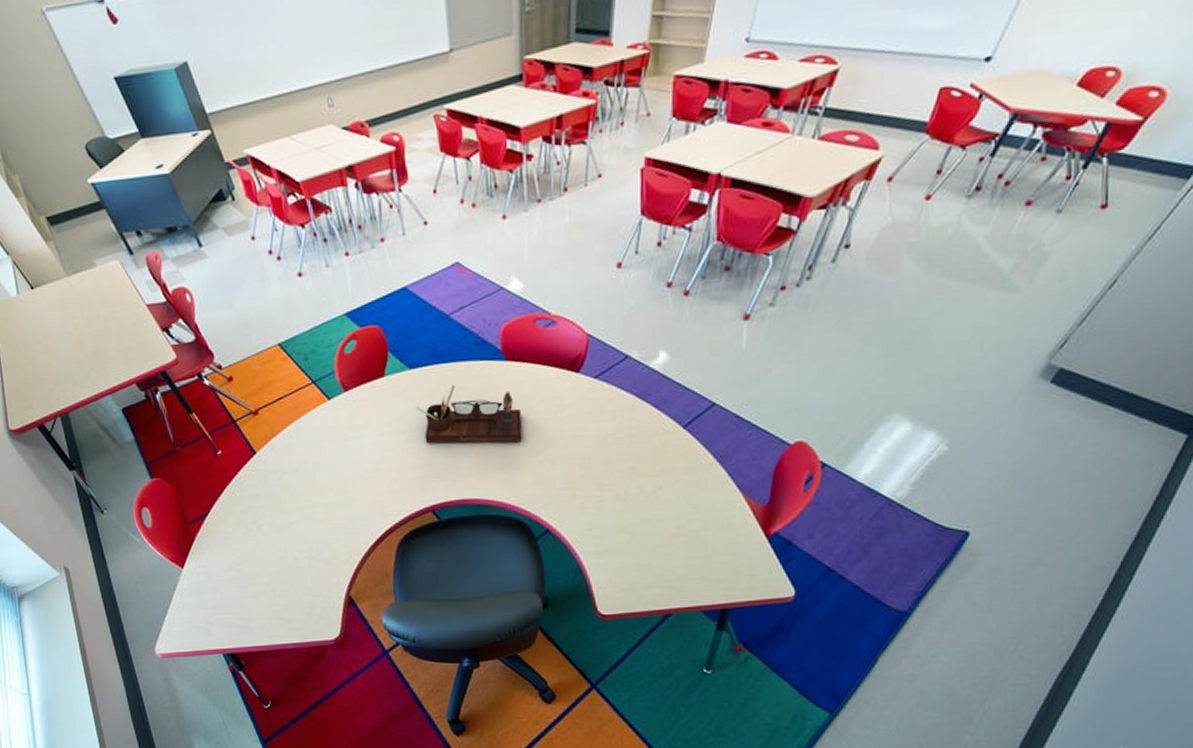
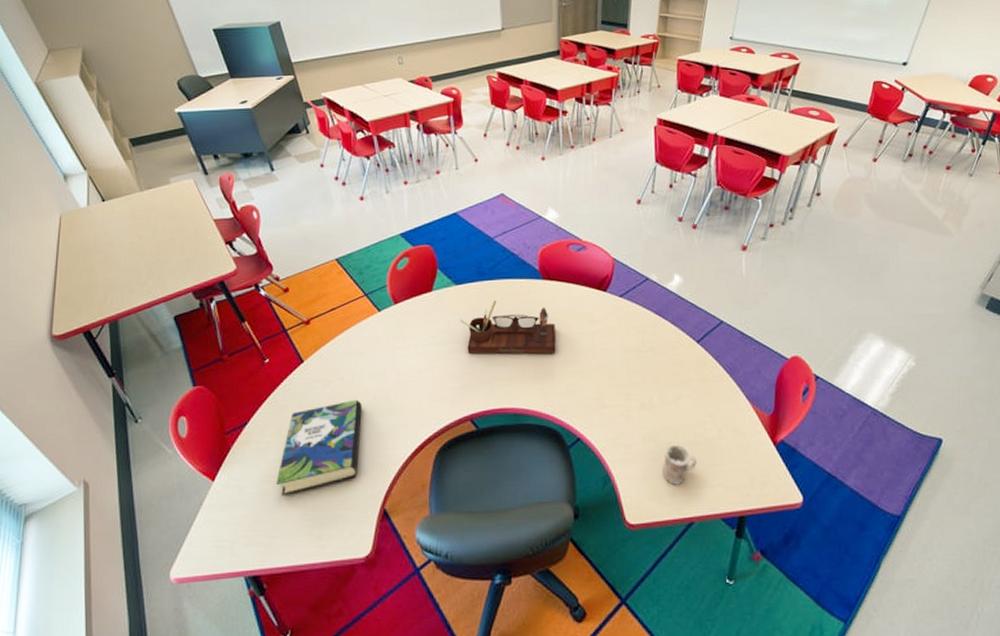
book: none [242,491,321,582] -> present [276,400,362,495]
mug: none [638,536,677,577] -> present [662,444,697,485]

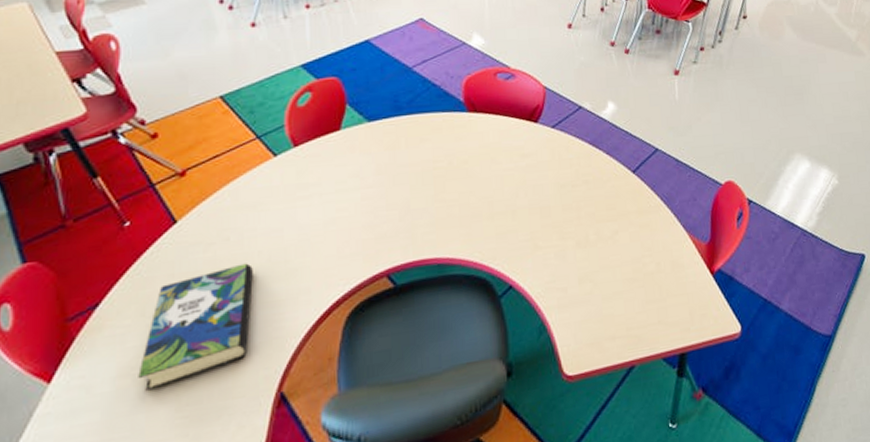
desk organizer: present [458,300,556,354] -> none [372,137,484,199]
mug: present [662,444,697,485] -> none [600,283,636,328]

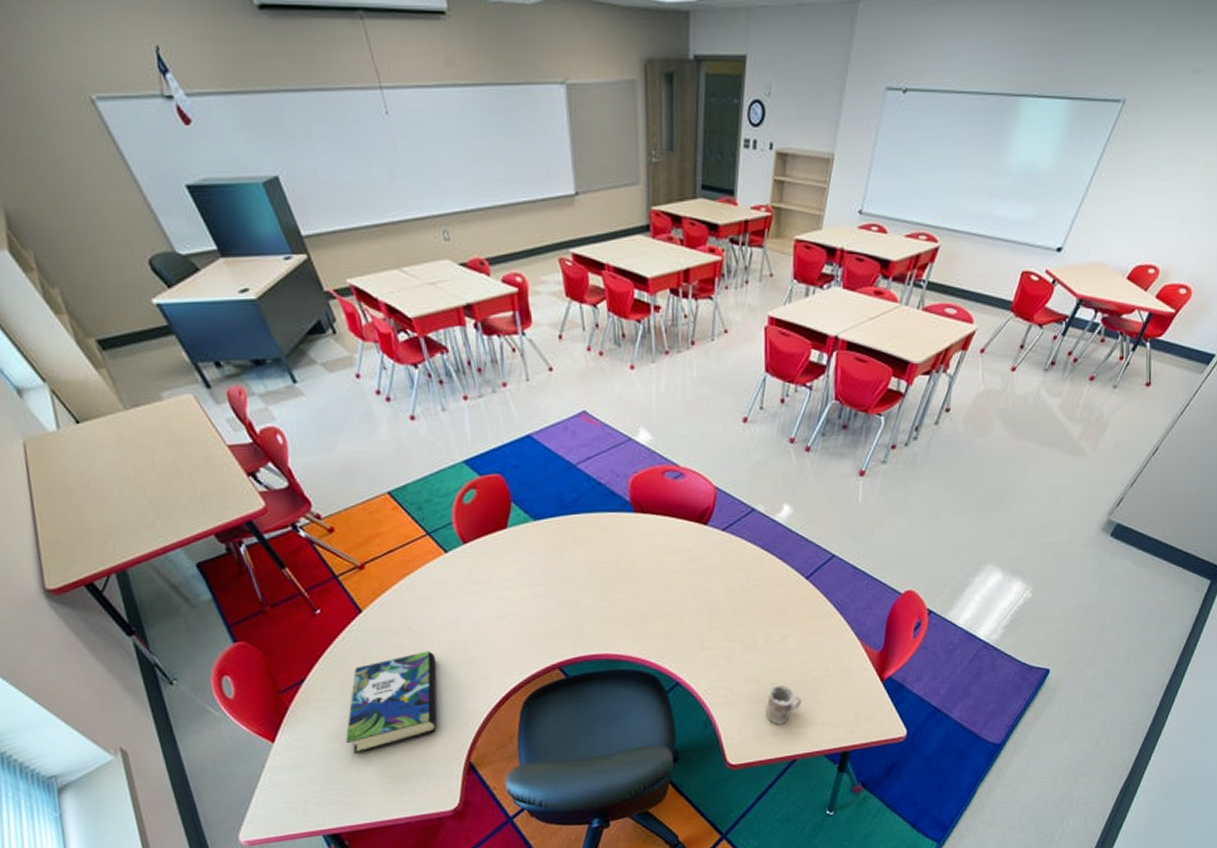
mug: none [600,283,636,328] -> present [765,684,801,725]

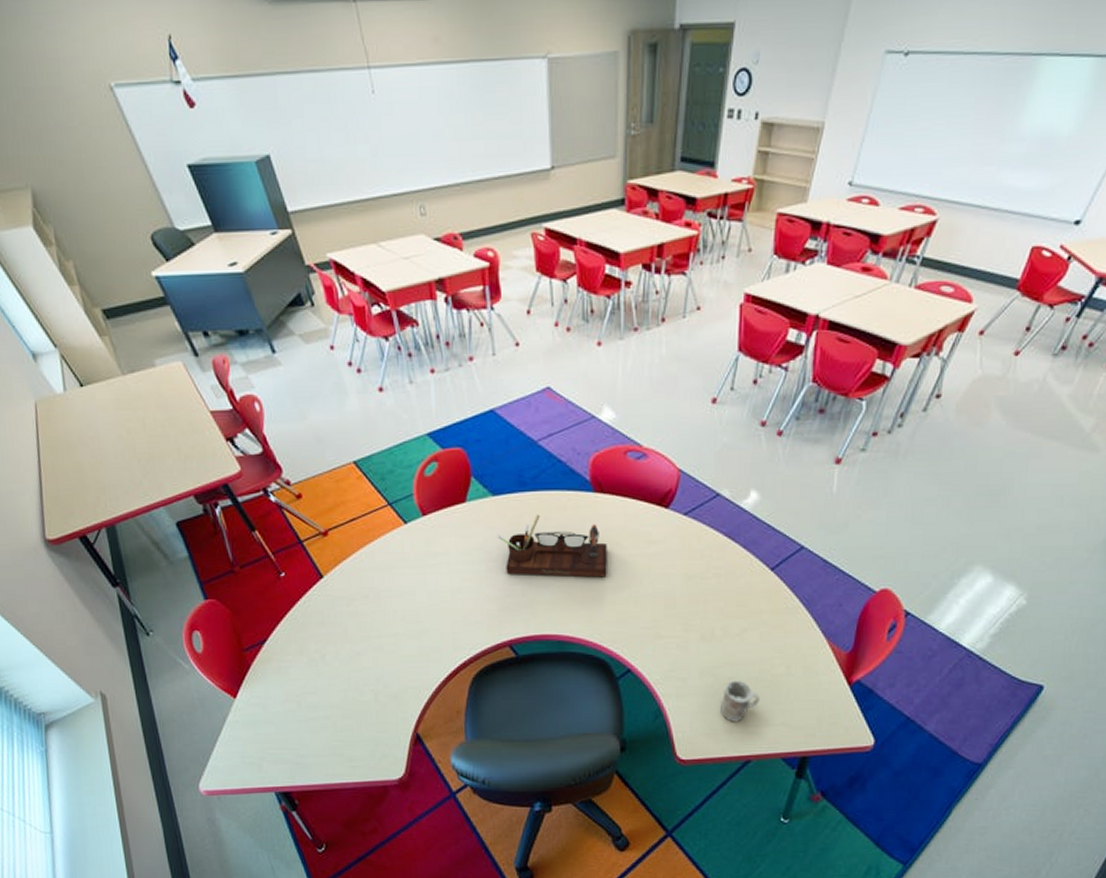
book: present [345,651,437,754] -> none [301,620,390,715]
desk organizer: none [539,537,652,598] -> present [496,514,607,578]

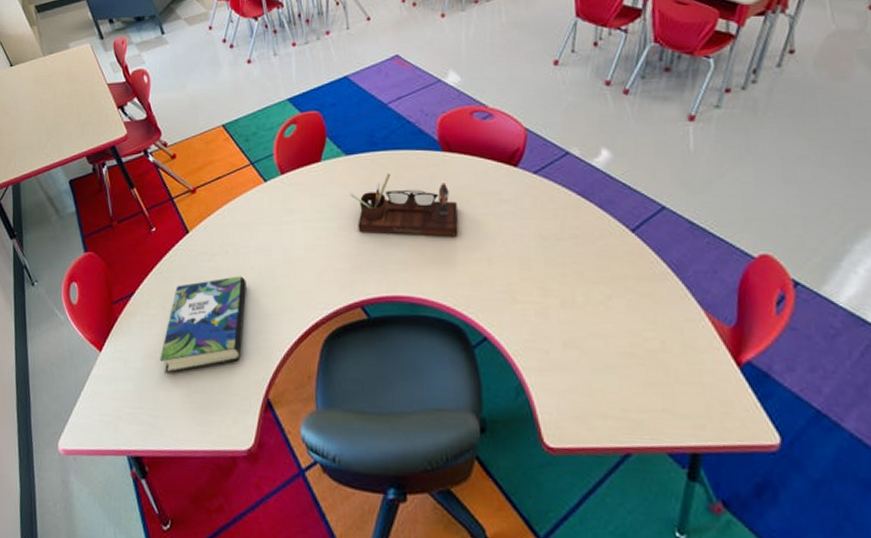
book: none [301,620,390,715] -> present [160,276,246,373]
mug: present [719,680,760,722] -> none [588,354,634,405]

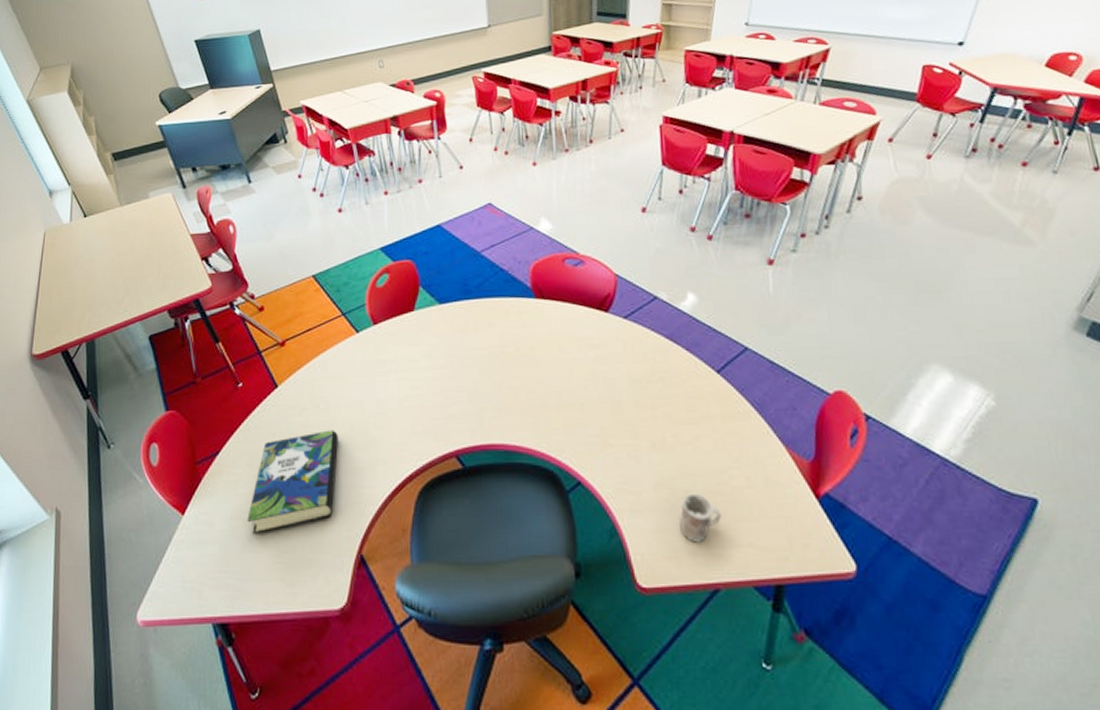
desk organizer: present [348,173,458,237] -> none [442,321,552,383]
mug: none [588,354,634,405] -> present [678,493,721,543]

